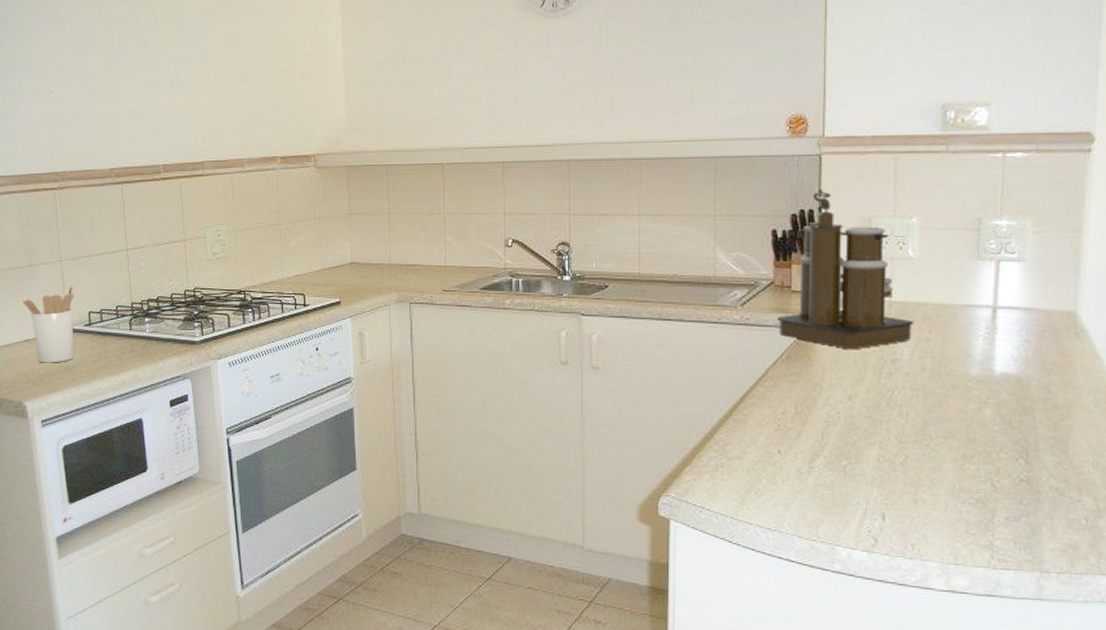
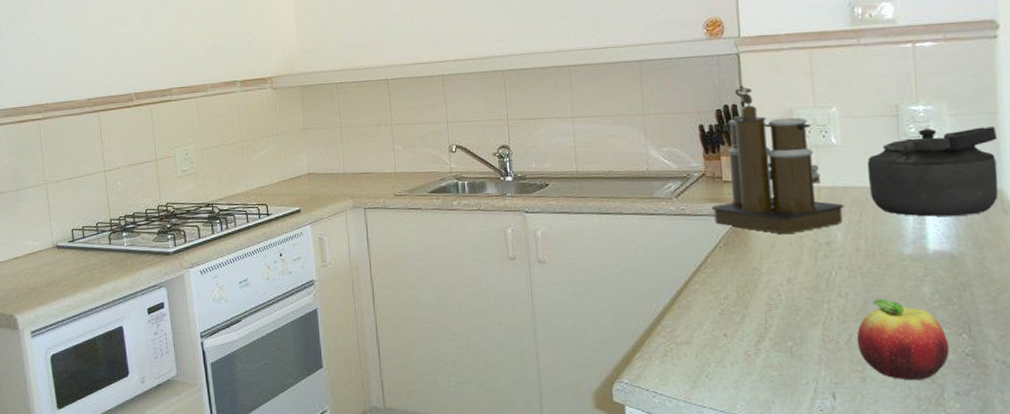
utensil holder: present [22,285,74,363] -> none [12,205,60,278]
fruit: none [912,420,1005,504] -> present [856,298,950,380]
kettle: none [943,245,1079,338] -> present [867,126,999,217]

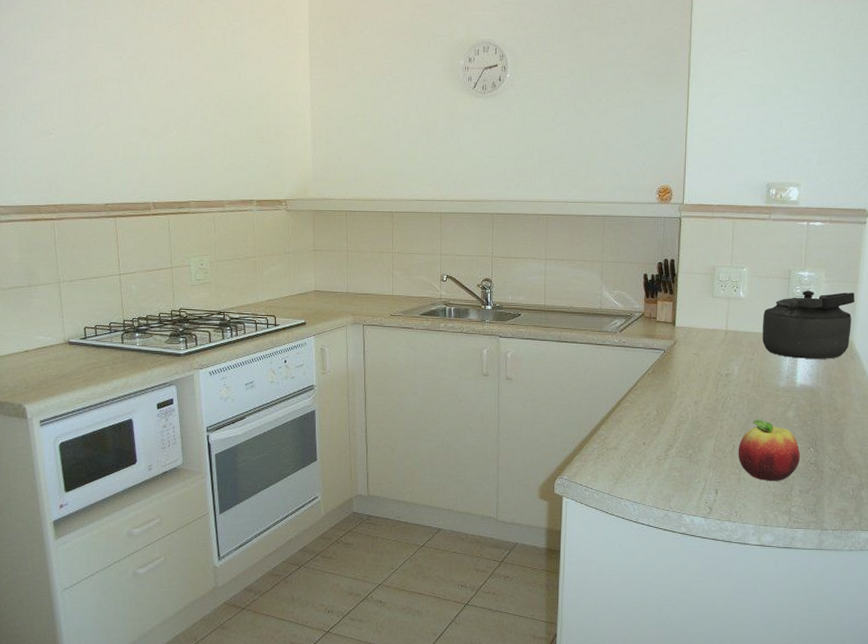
coffee maker: present [711,85,845,235] -> none [645,244,743,367]

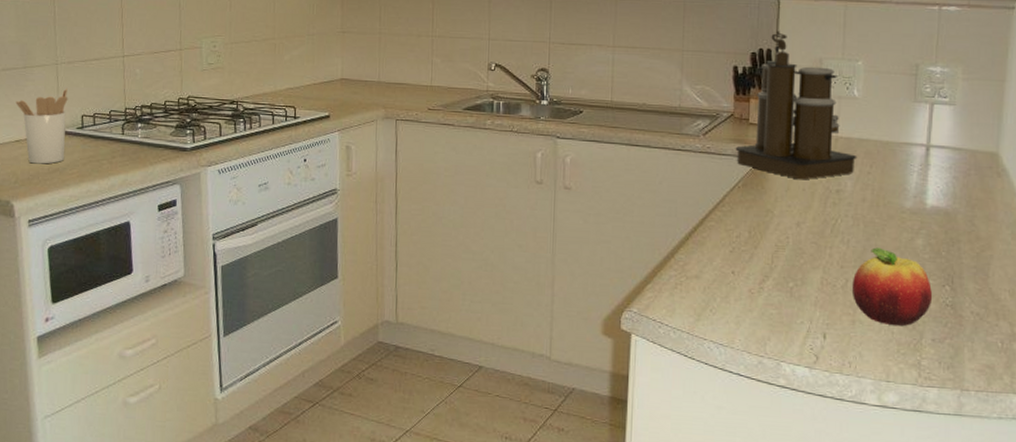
utensil holder: none [23,303,71,371] -> present [15,88,68,164]
coffee maker: none [645,244,743,367] -> present [735,31,857,180]
kettle: present [762,290,855,359] -> none [883,90,1002,175]

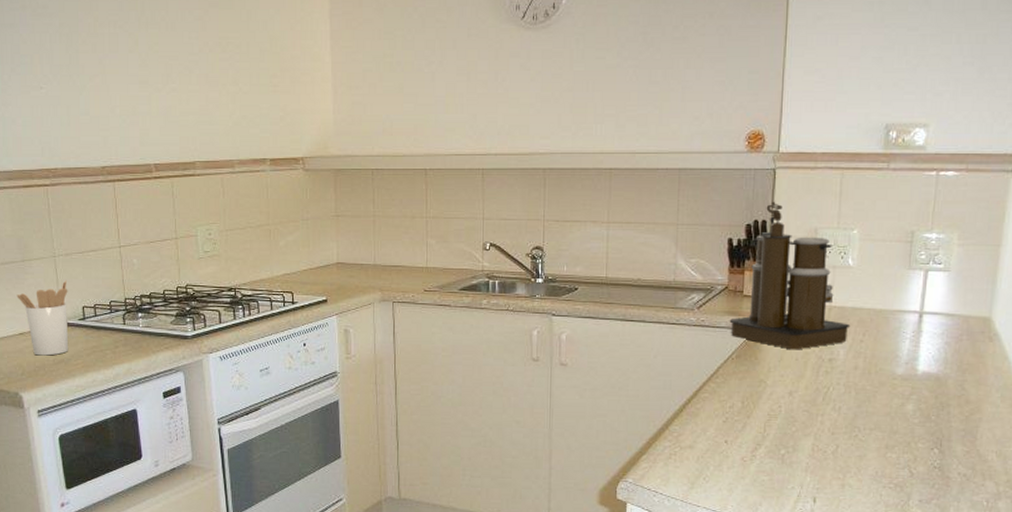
fruit: present [851,247,933,326] -> none [842,414,922,488]

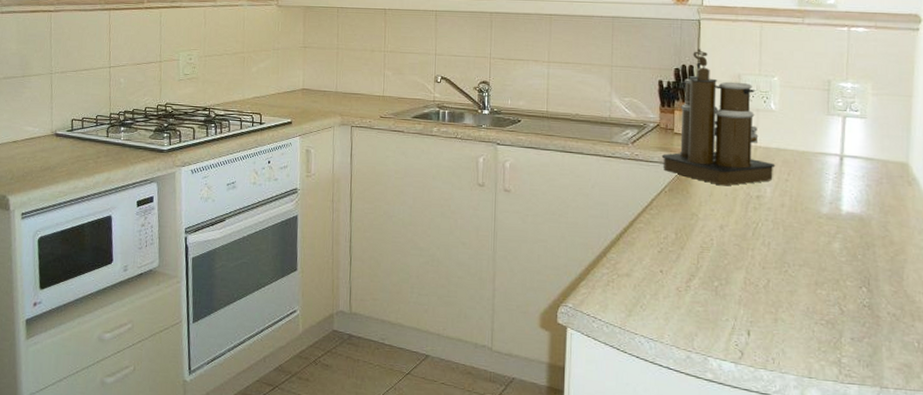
utensil holder: present [16,280,69,356] -> none [14,95,60,163]

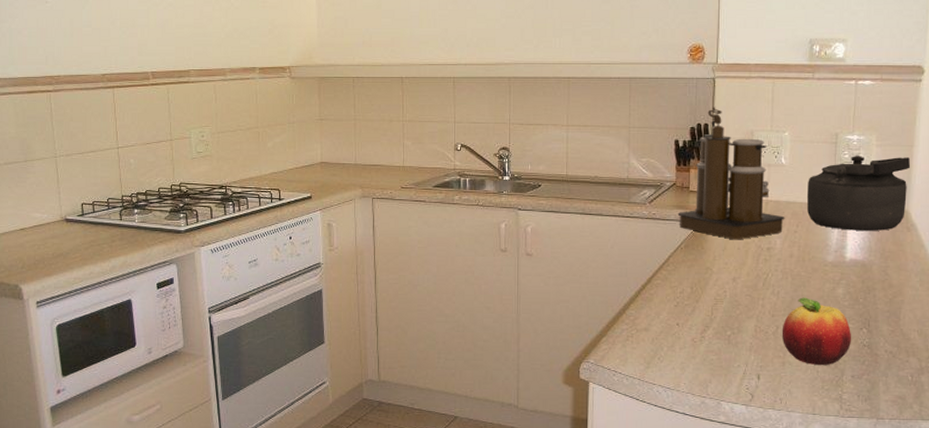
fruit: none [773,250,851,325] -> present [781,297,852,365]
kettle: none [799,104,910,184] -> present [807,156,911,231]

